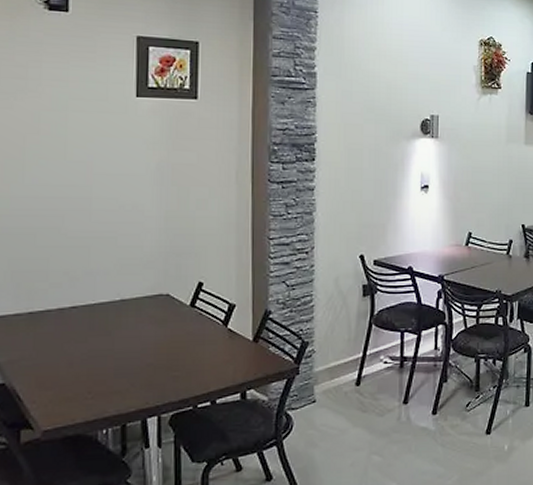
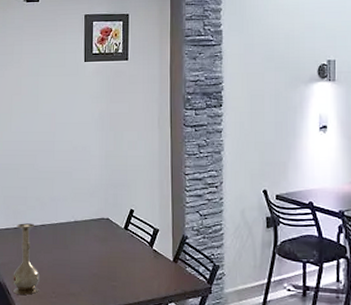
vase: none [24,305,68,400] -> present [12,223,40,295]

